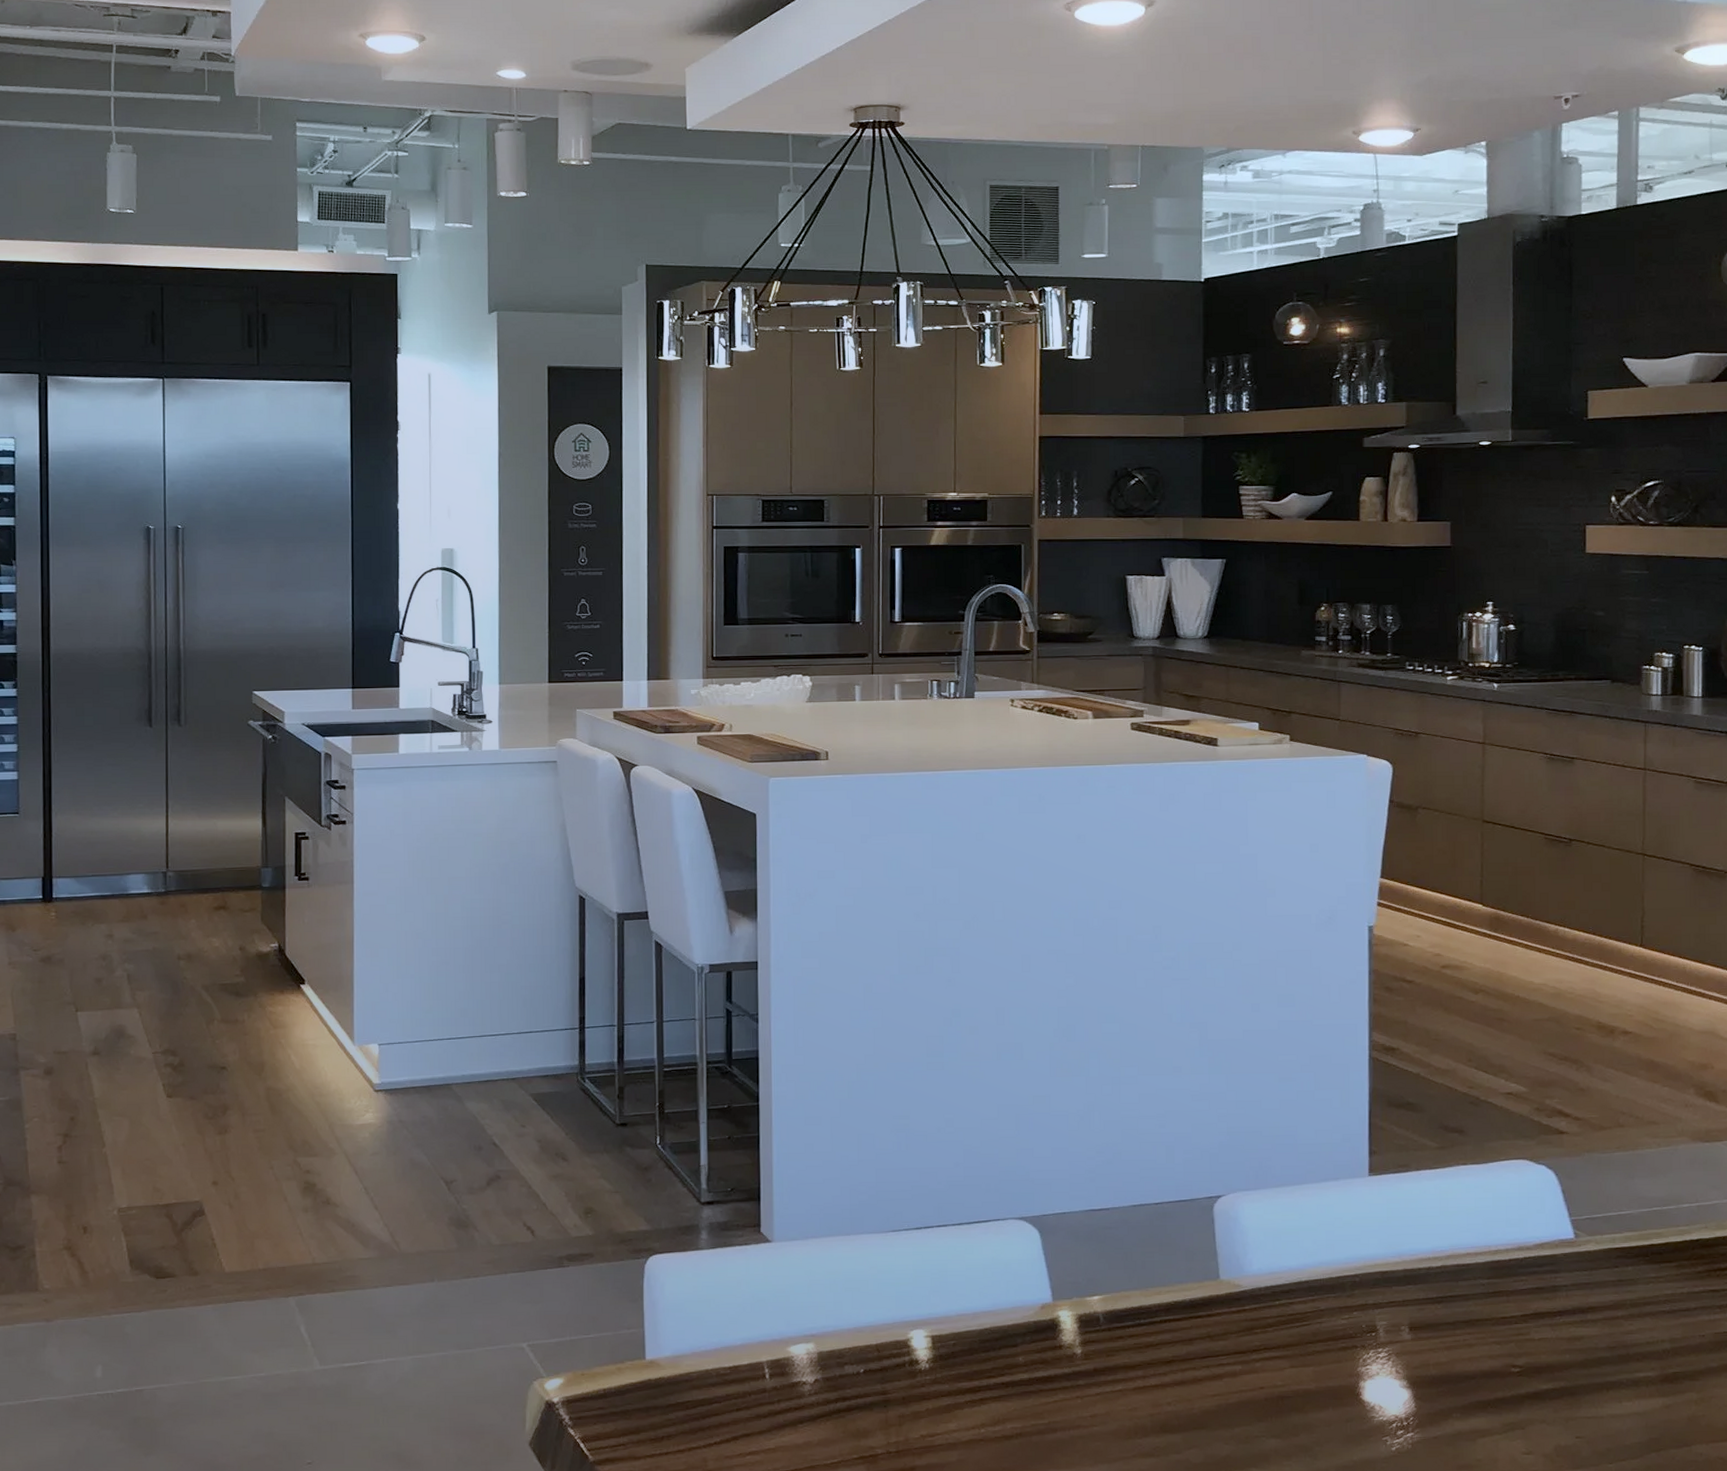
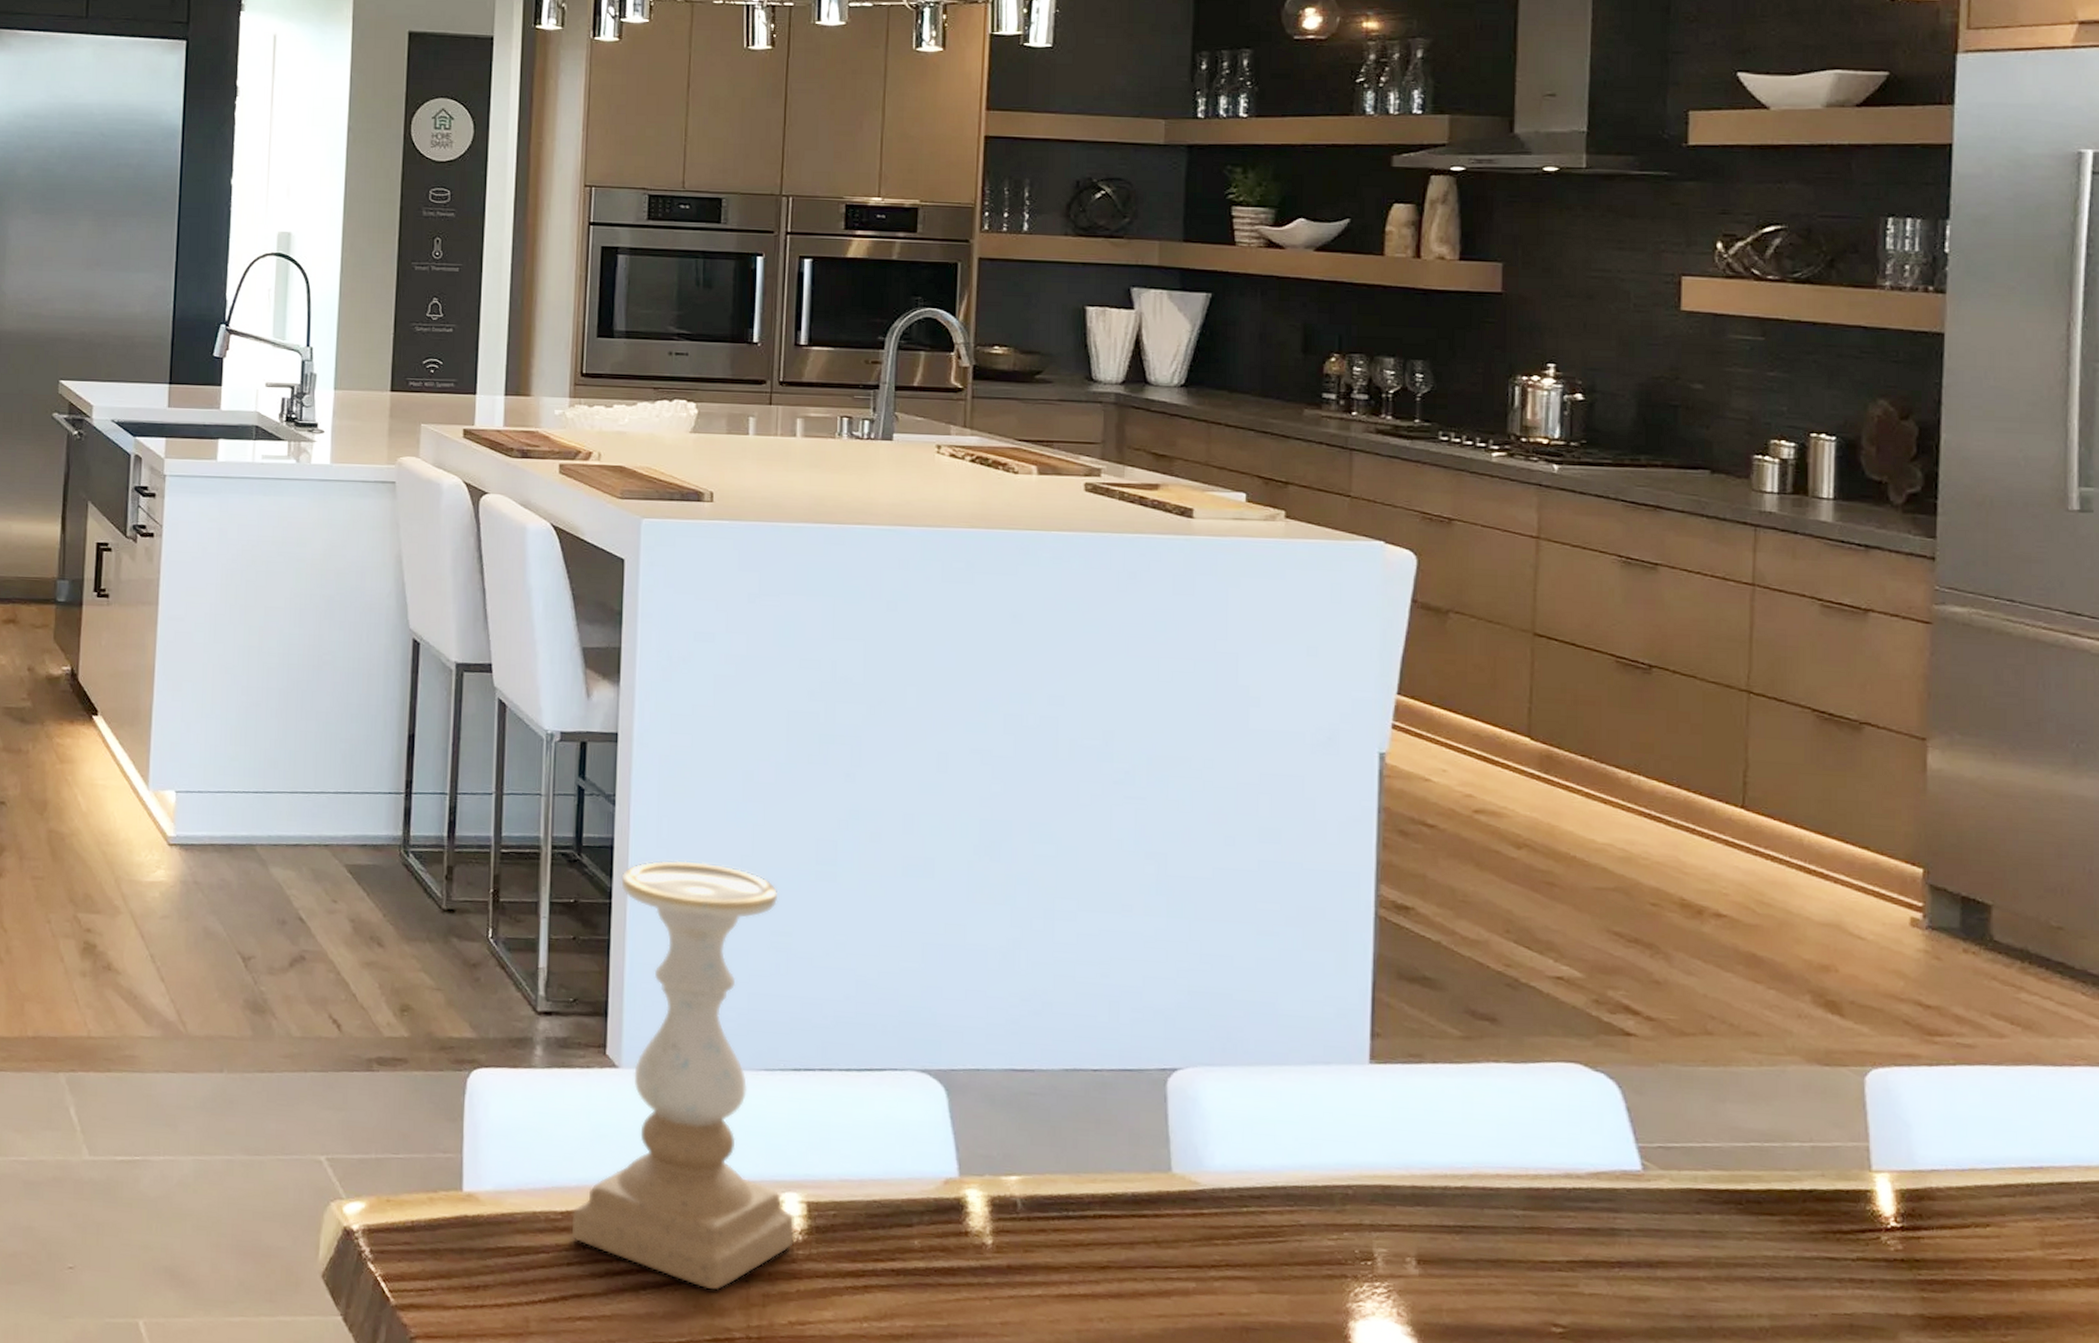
candle holder: none [738,1064,922,1417] -> present [571,860,794,1291]

